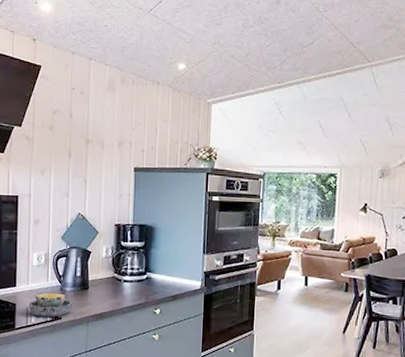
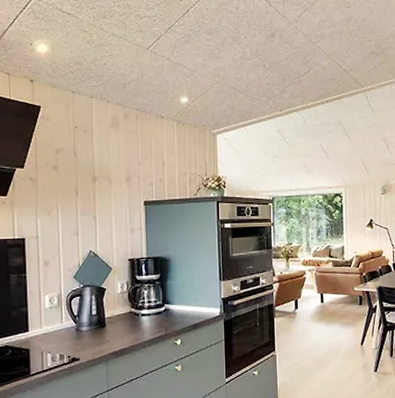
bowl: present [28,291,73,318] -> none [43,332,90,360]

